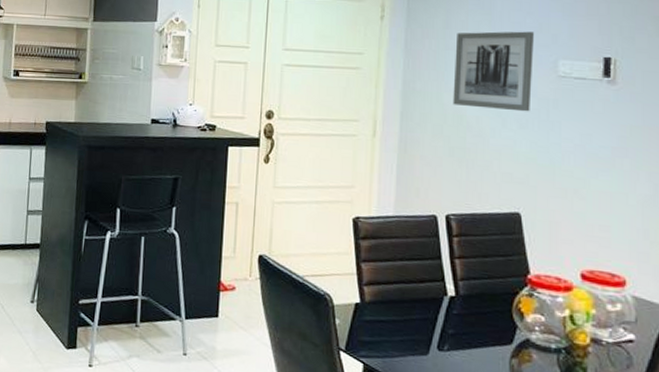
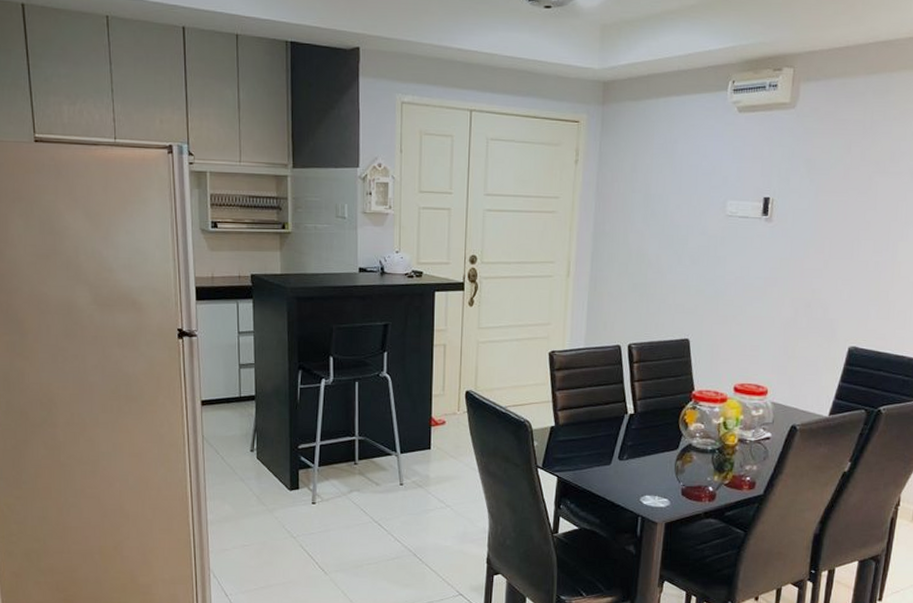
wall art: present [452,31,534,112] -> none [637,174,708,249]

